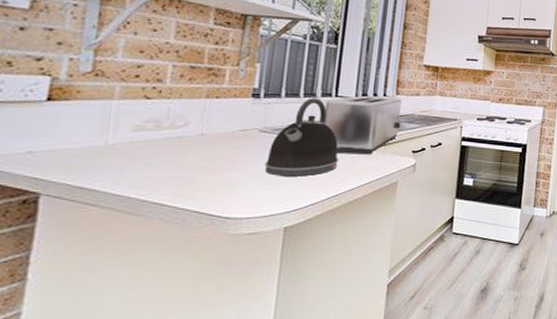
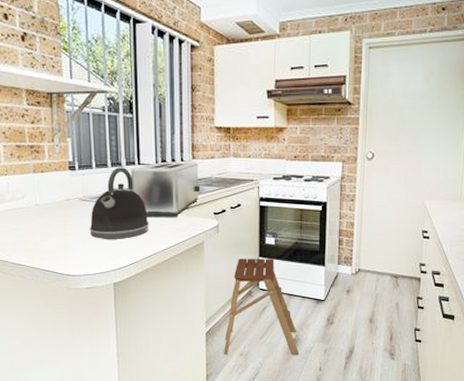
step ladder: none [404,200,488,310] -> present [223,259,299,355]

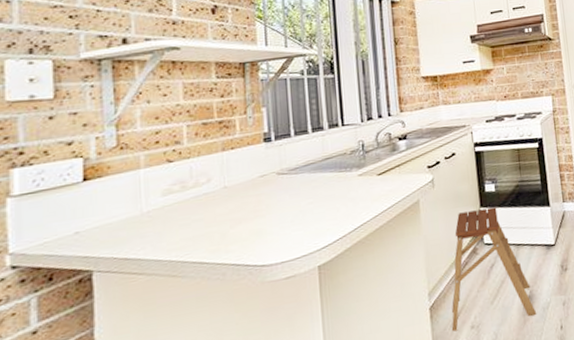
kettle: present [89,167,149,239] -> none [288,131,357,216]
toaster: present [131,162,201,217] -> none [334,116,411,182]

